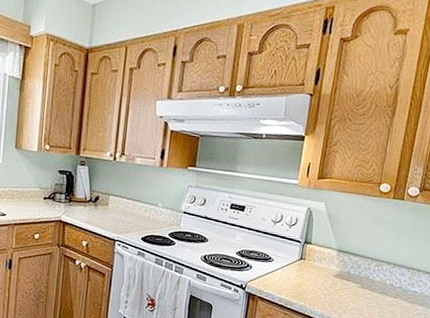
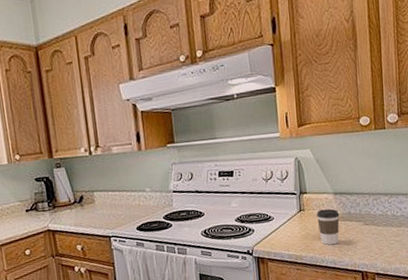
coffee cup: none [314,263,339,300] -> present [317,208,340,245]

